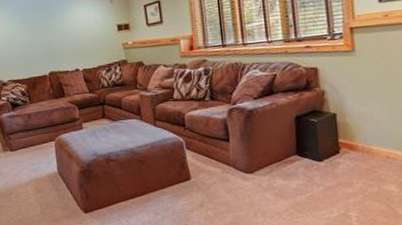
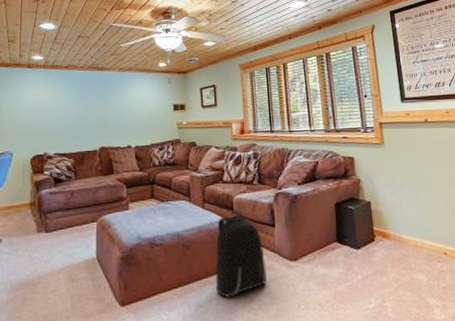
backpack: none [169,130,222,207] -> present [215,214,267,298]

